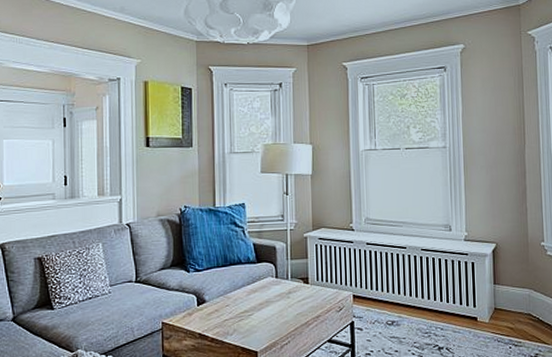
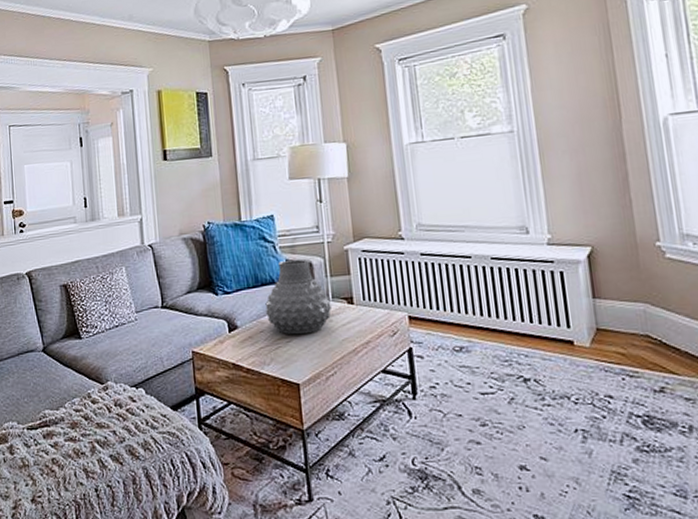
vase: none [232,243,289,309] -> present [265,259,331,335]

